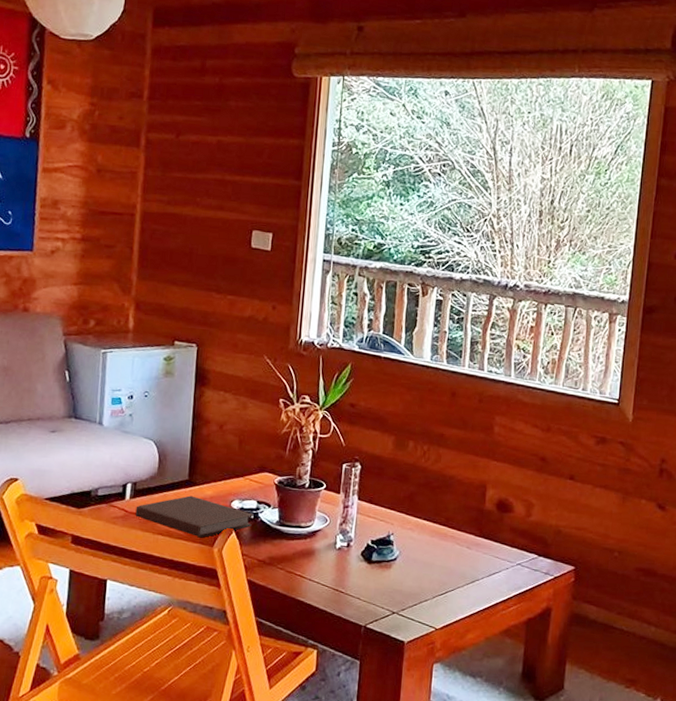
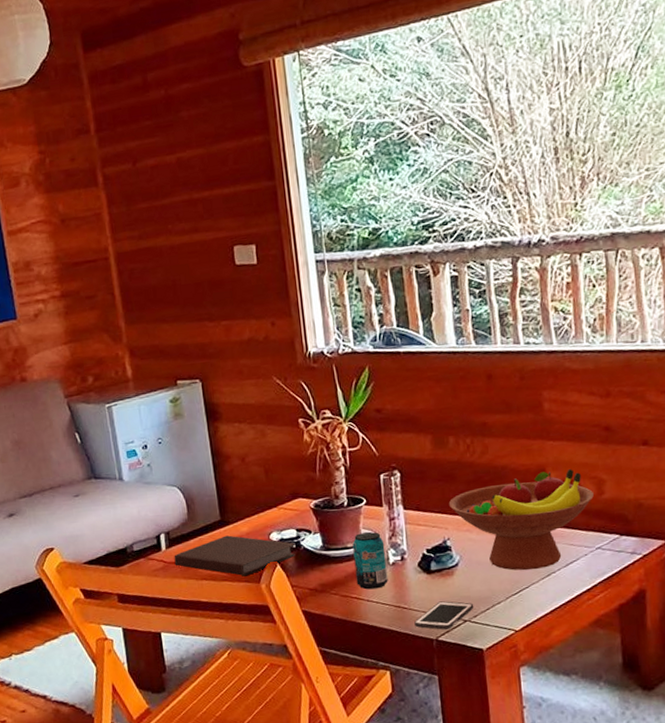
beverage can: none [302,515,335,570] -> present [352,532,388,590]
cell phone: none [348,591,404,619] -> present [414,601,474,630]
fruit bowl: none [398,487,523,575] -> present [448,469,594,571]

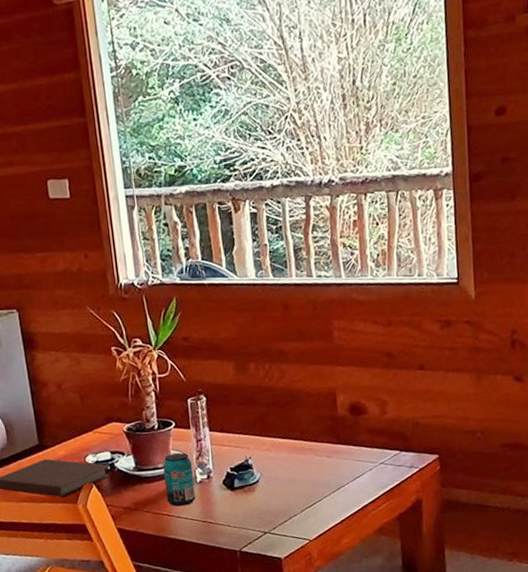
cell phone: present [414,601,474,630] -> none [220,515,273,542]
fruit bowl: present [448,469,594,571] -> none [249,392,377,485]

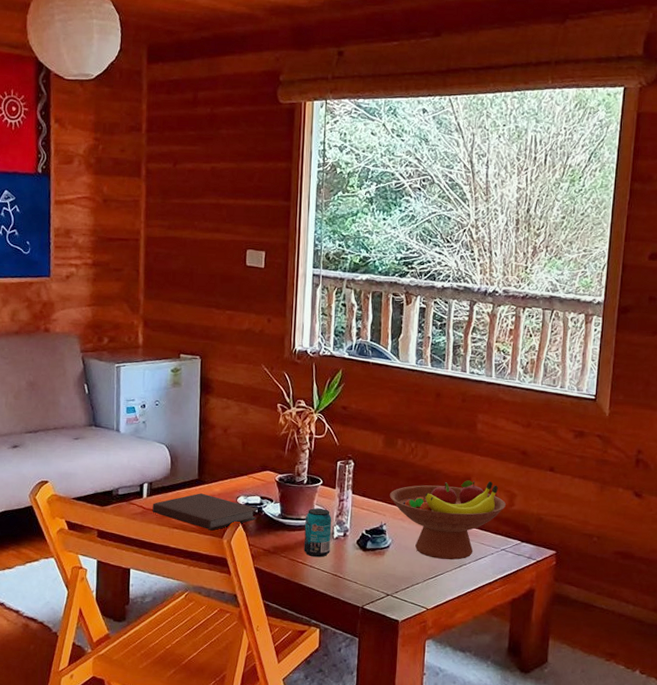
fruit bowl: none [249,392,377,485] -> present [389,480,506,560]

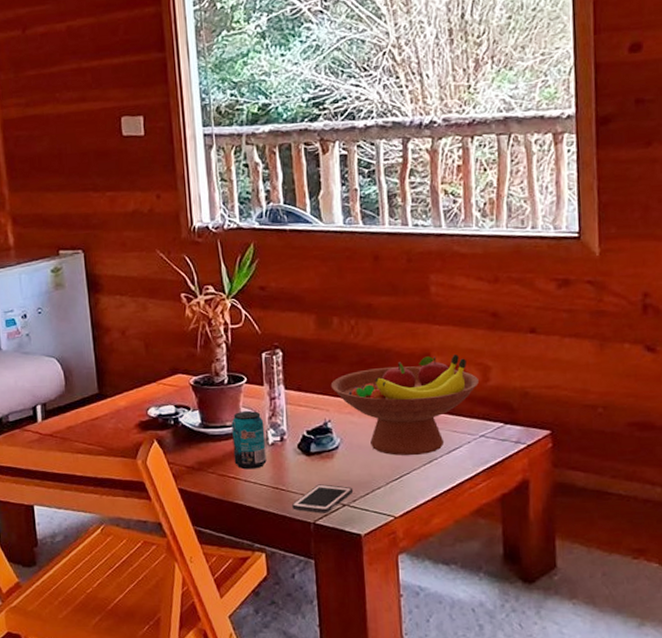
notebook: present [152,493,258,531] -> none [49,409,174,452]
cell phone: none [346,575,397,600] -> present [292,484,354,513]

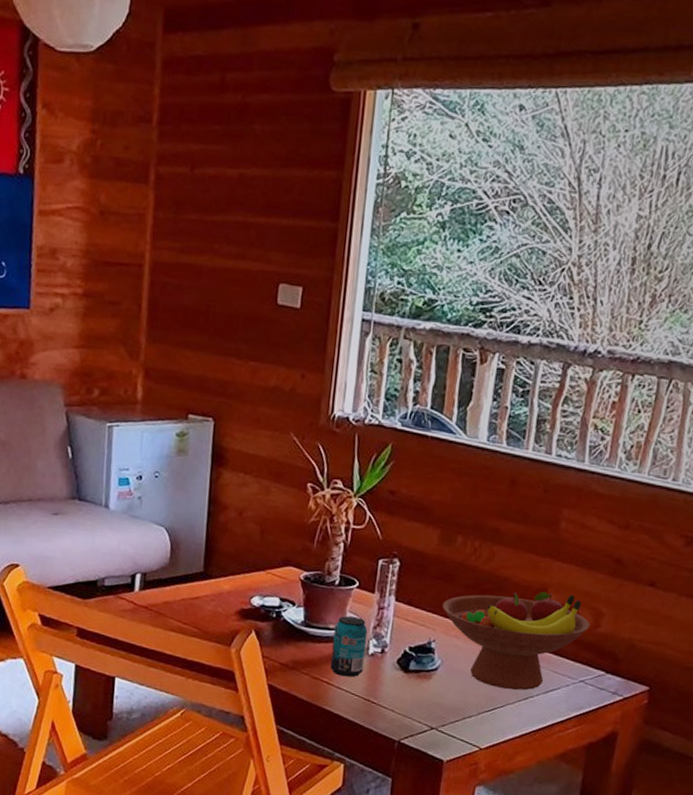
cell phone: present [292,484,354,513] -> none [380,703,445,734]

